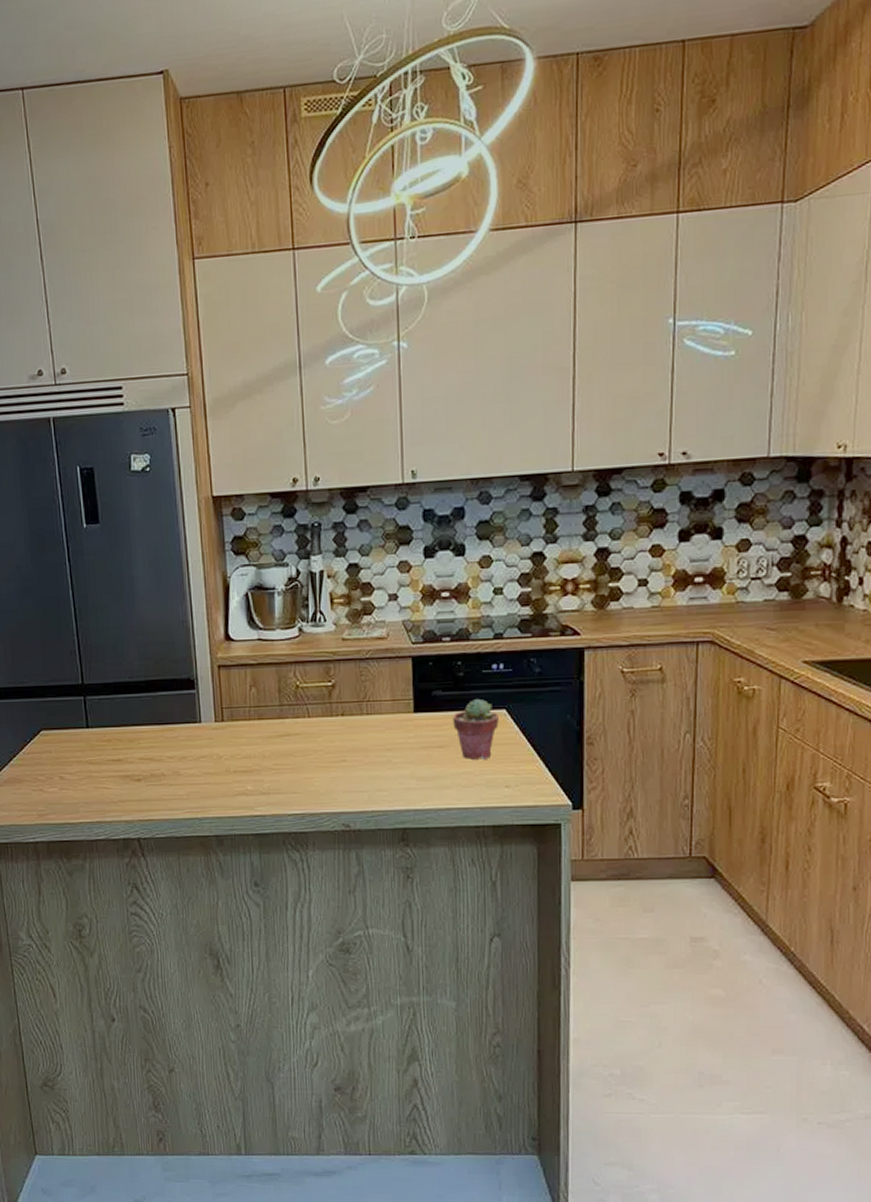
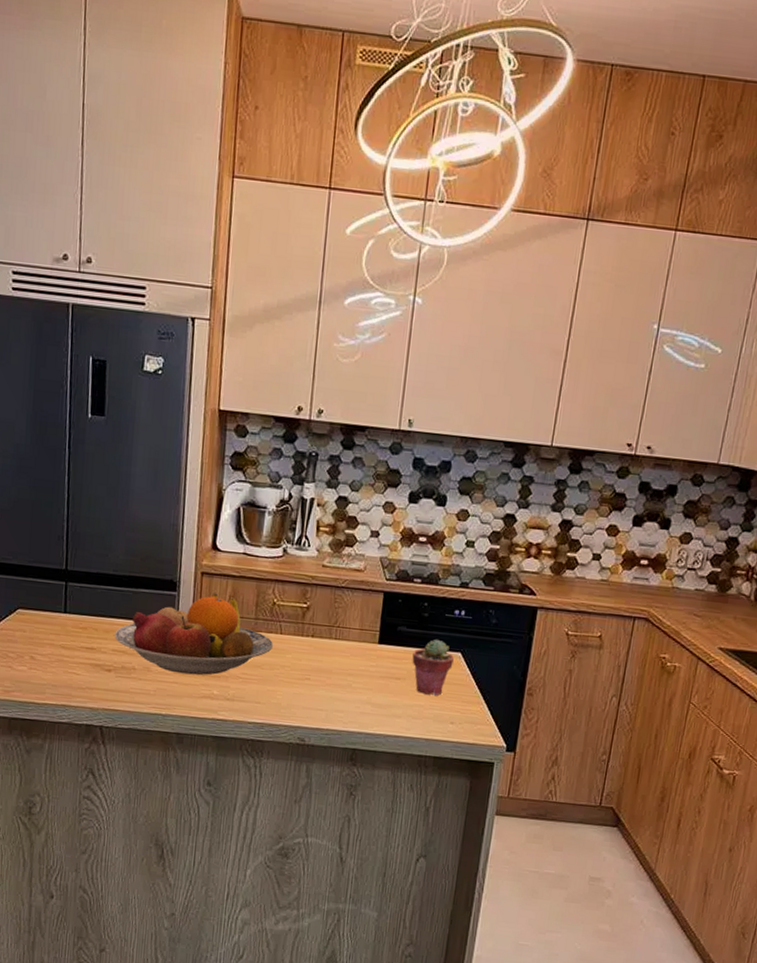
fruit bowl: none [139,685,303,773] -> present [114,593,274,676]

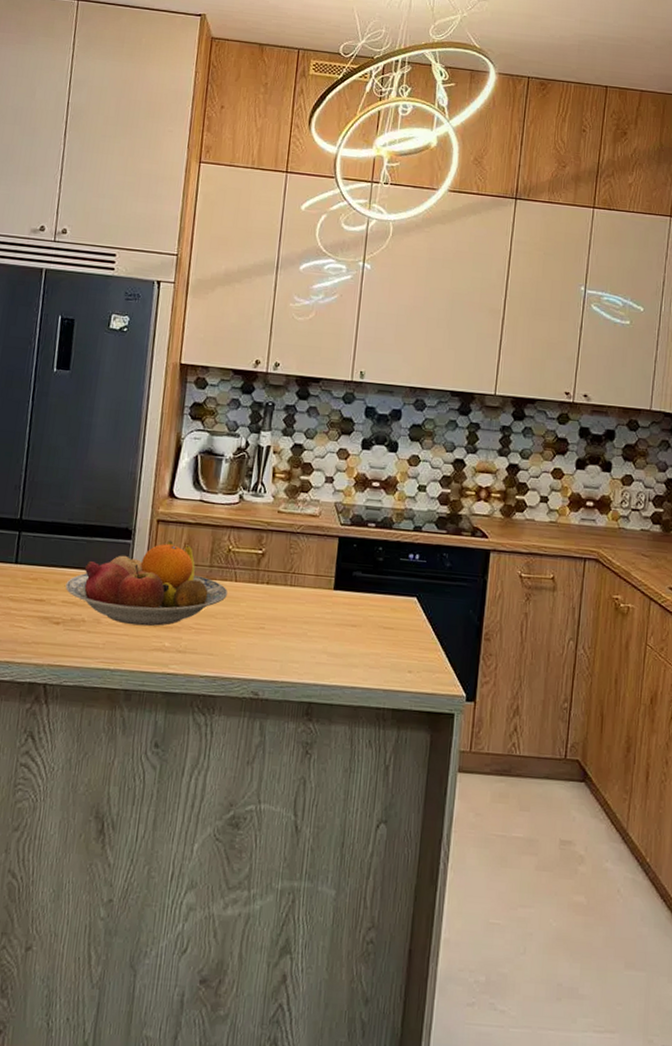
potted succulent: present [412,639,454,696] -> none [368,583,410,643]

